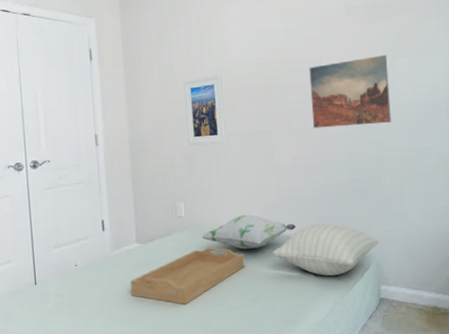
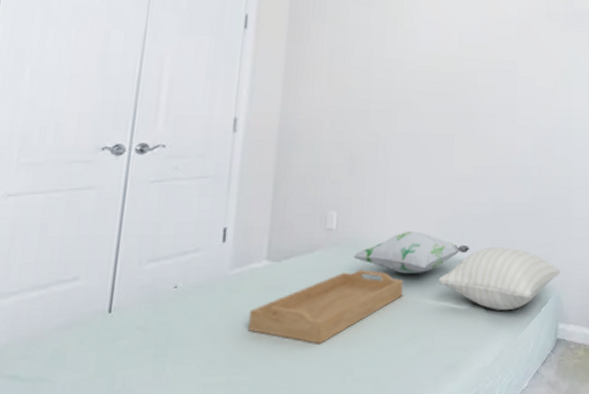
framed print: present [183,74,226,146] -> none [352,64,404,144]
wall art: present [309,54,391,129] -> none [500,65,584,138]

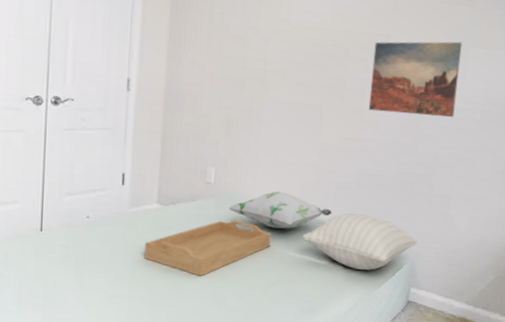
wall art: none [500,65,584,138] -> present [368,41,463,117]

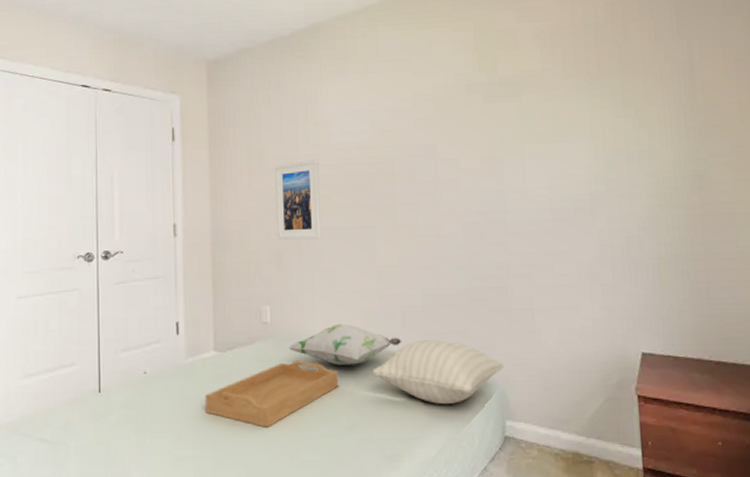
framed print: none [228,33,278,112] -> present [274,159,321,240]
wall art: present [368,41,463,117] -> none [421,140,520,225]

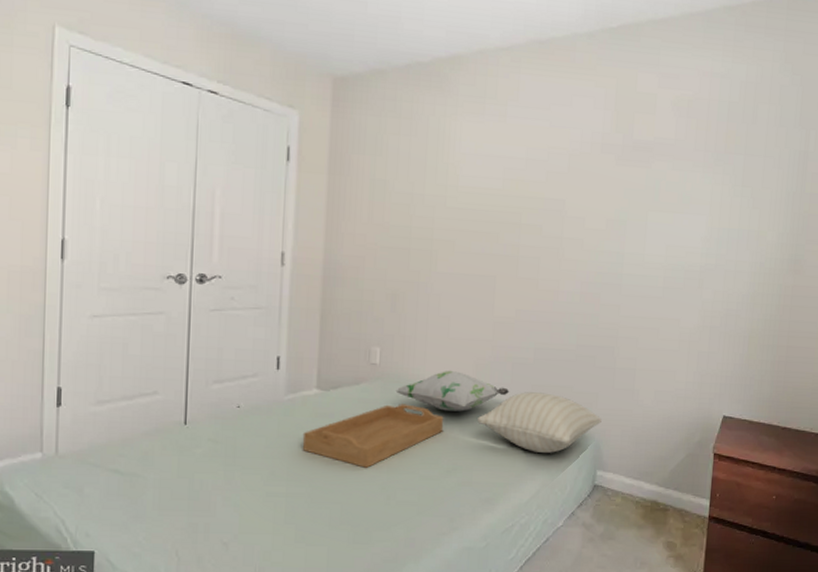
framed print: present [274,159,321,240] -> none [394,200,445,284]

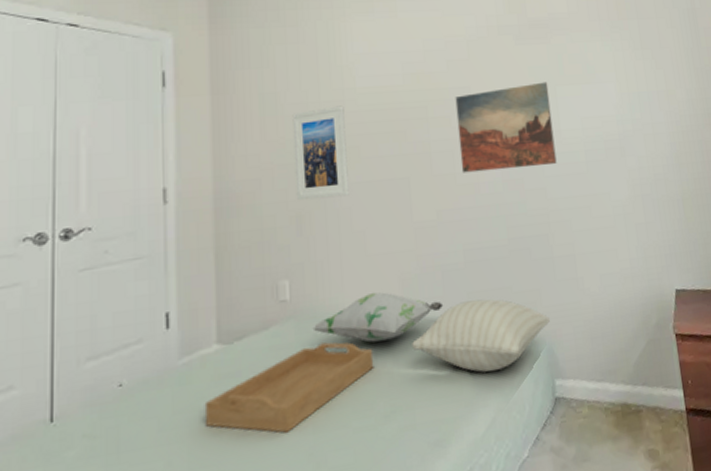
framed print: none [394,200,445,284] -> present [292,105,349,200]
wall art: none [544,205,641,285] -> present [455,82,557,173]

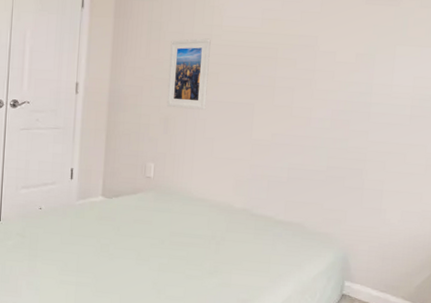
serving tray: present [204,342,374,433] -> none [89,212,207,266]
decorative pillow: present [312,292,444,343] -> none [166,185,266,222]
pillow: present [412,299,550,373] -> none [236,207,350,263]
wall art: present [455,82,557,173] -> none [298,40,389,113]

